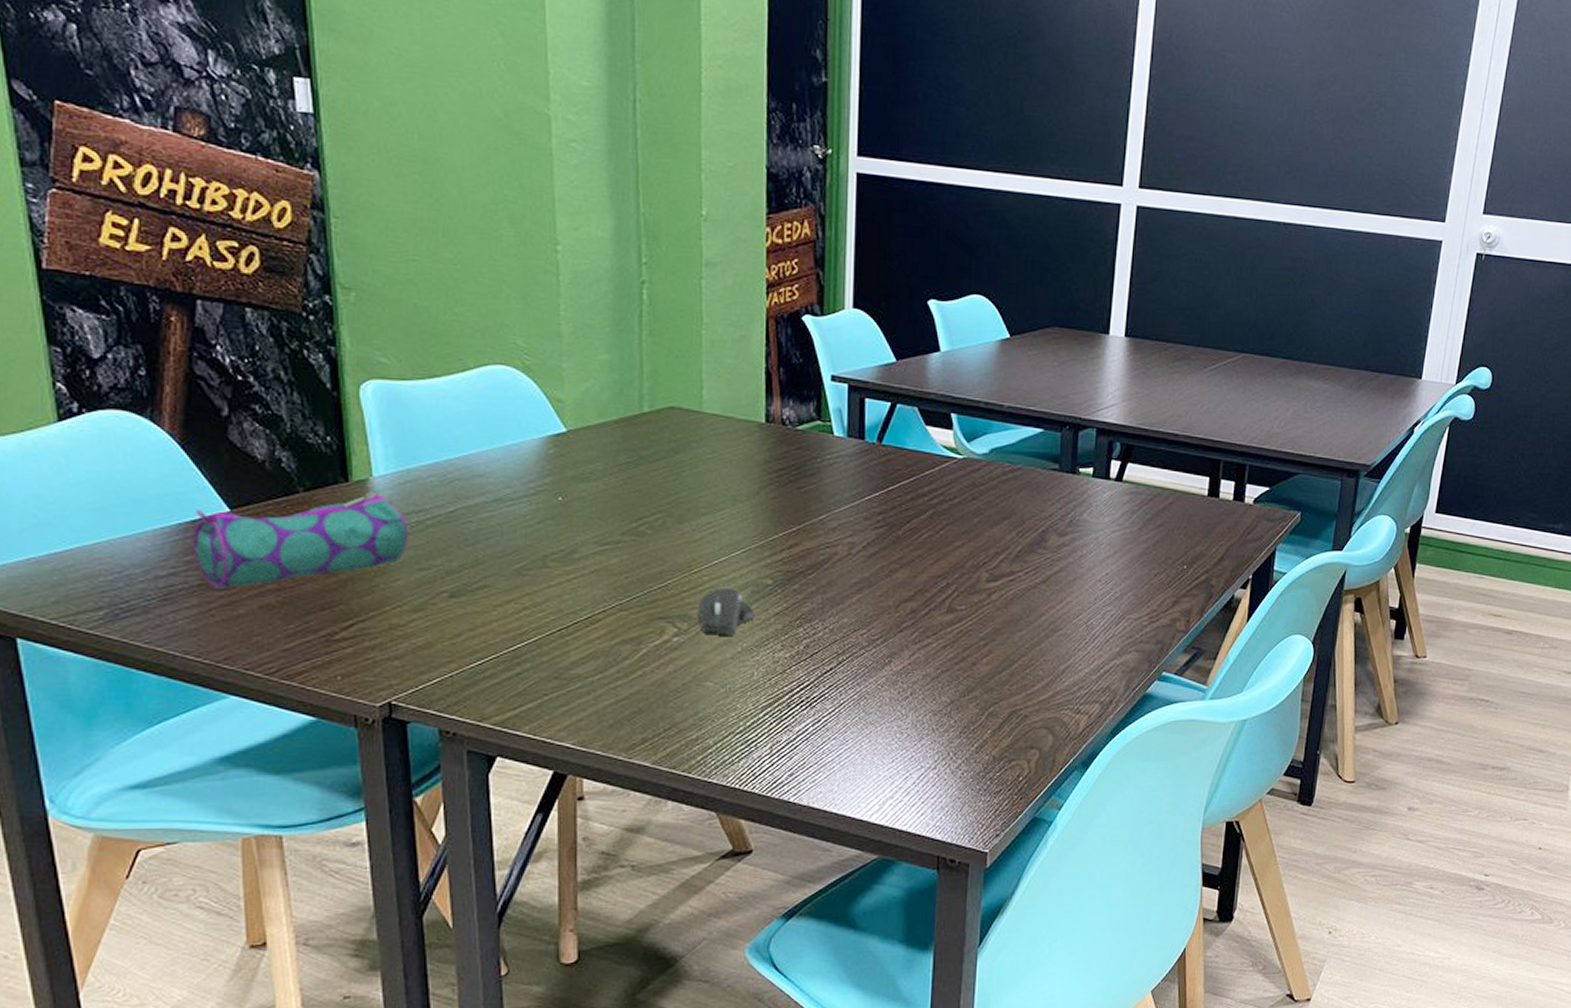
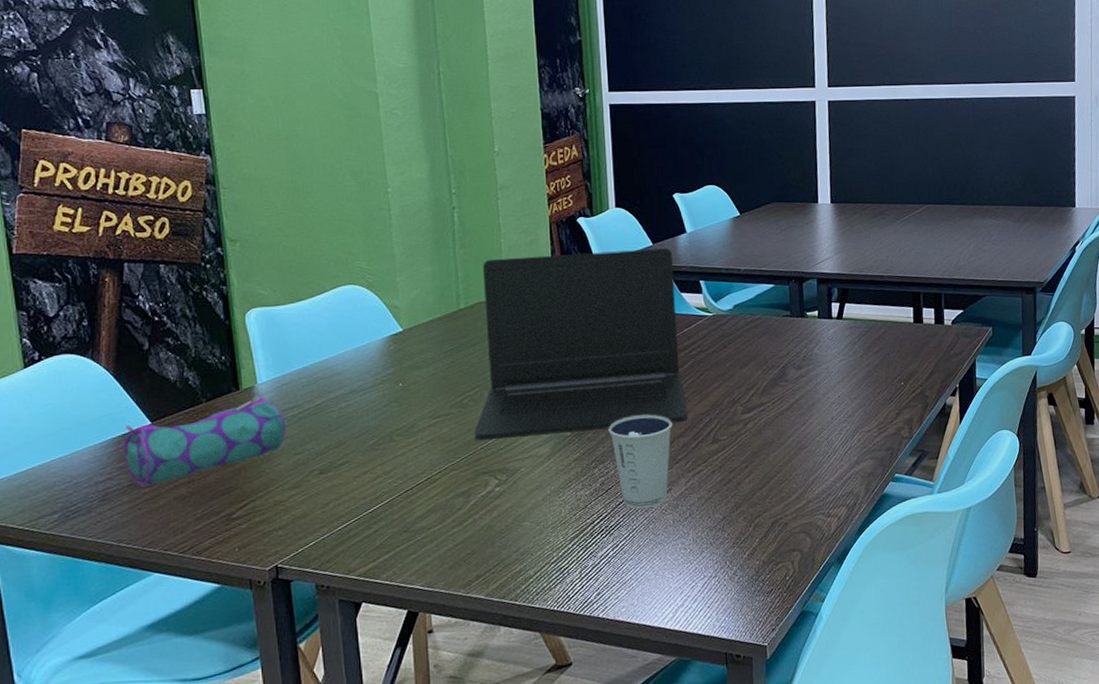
laptop: none [650,354,921,584] -> present [474,248,688,441]
computer mouse: present [698,587,755,636] -> none [513,441,559,483]
dixie cup: none [820,569,900,681] -> present [608,414,672,509]

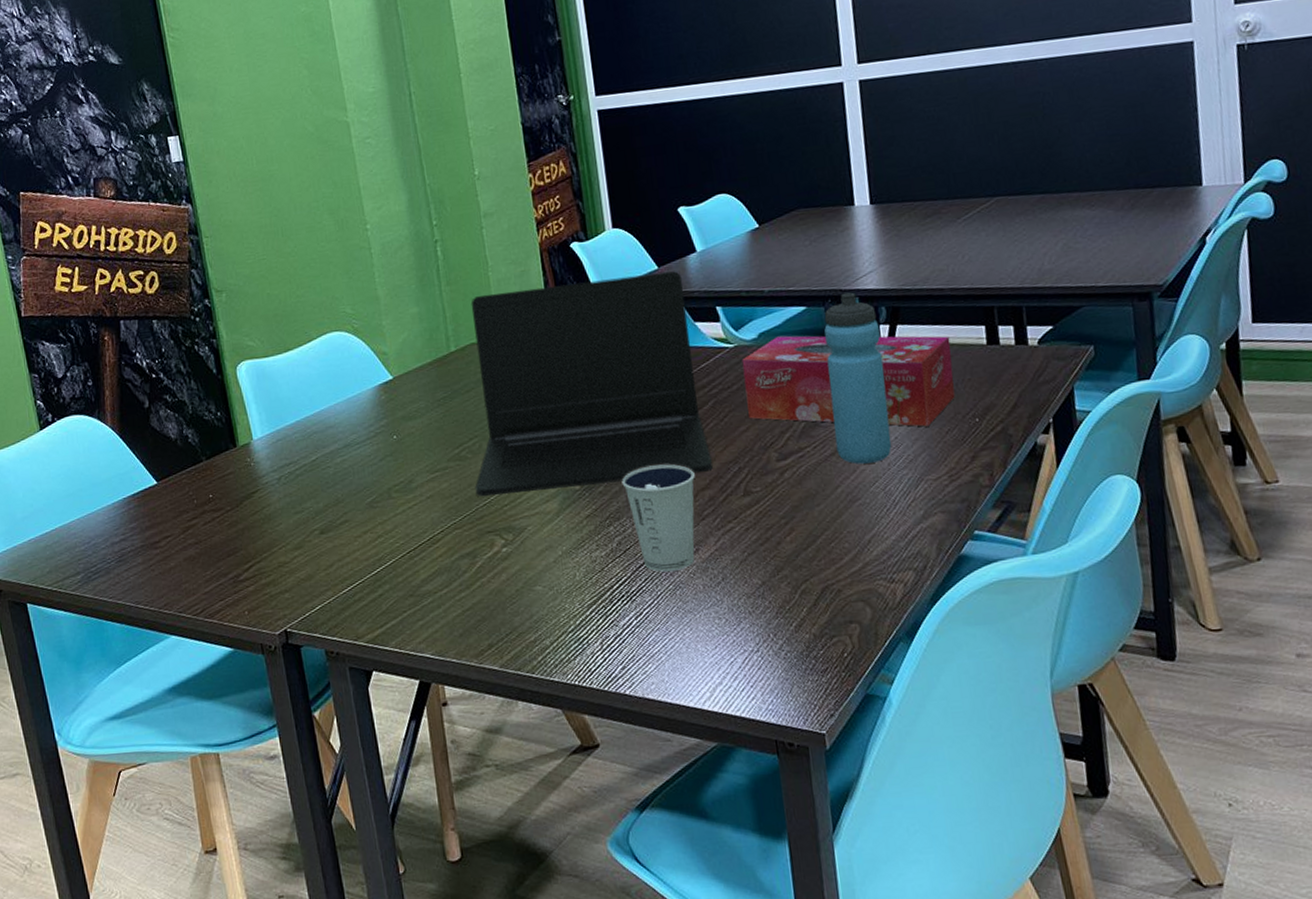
pencil case: present [123,396,286,488] -> none [133,452,284,549]
tissue box: none [718,308,887,388] -> present [741,335,955,427]
water bottle: none [788,274,835,418] -> present [824,292,892,464]

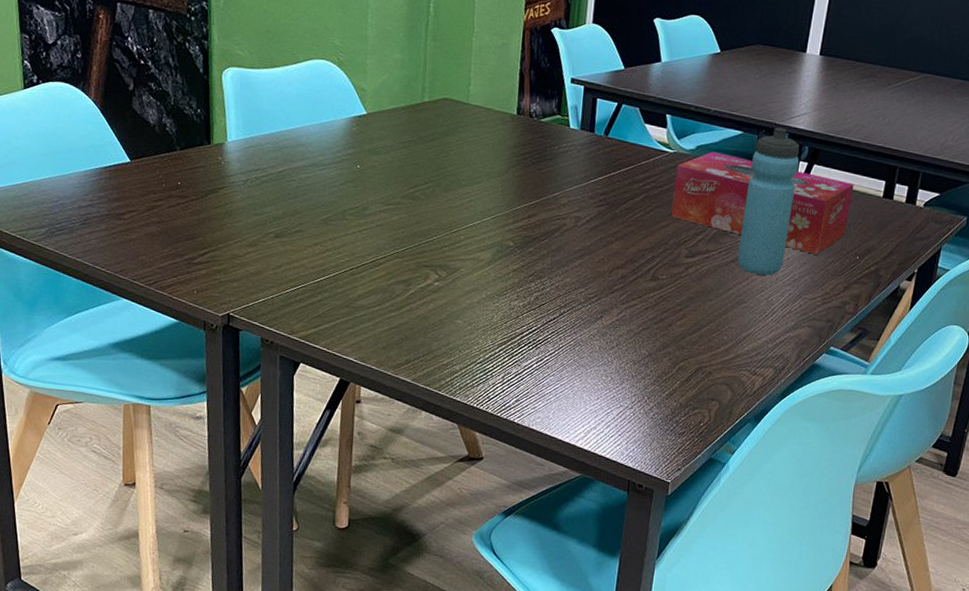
laptop: present [470,271,713,497] -> none [421,56,644,254]
dixie cup: present [621,464,695,572] -> none [550,238,614,331]

